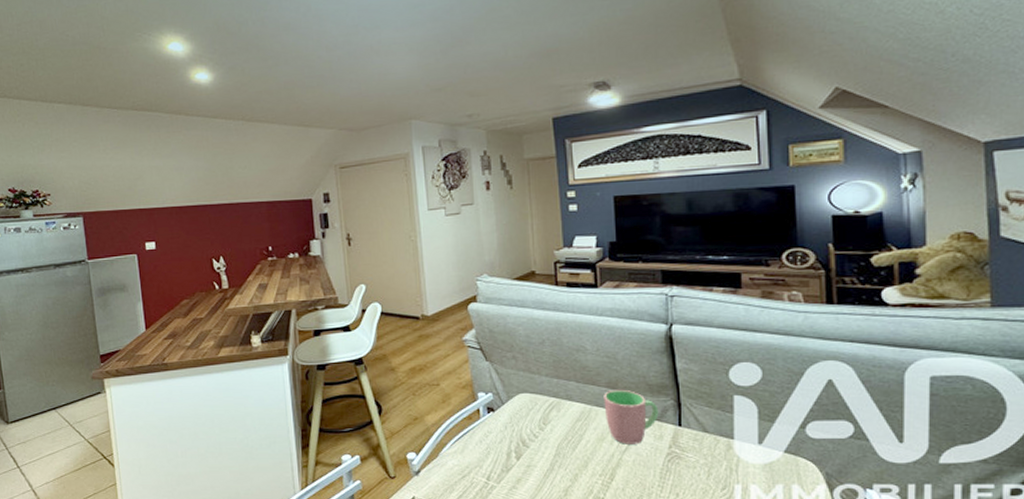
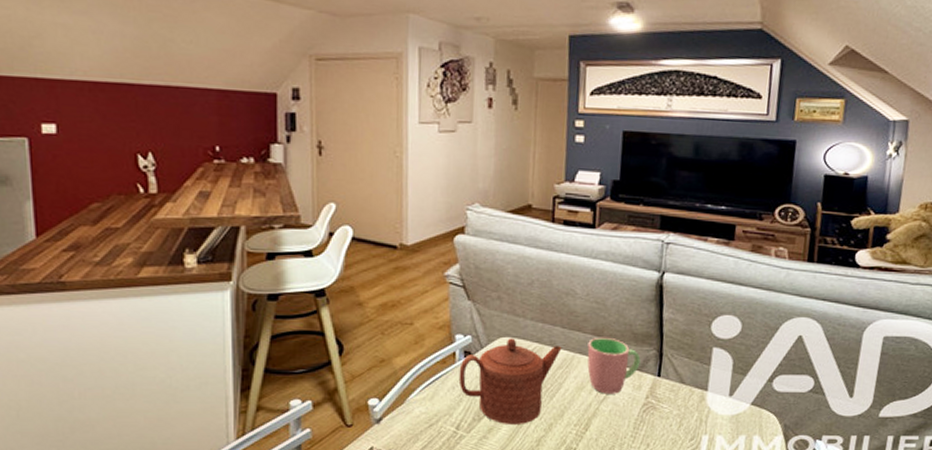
teapot: none [484,394,579,475] -> present [458,338,562,424]

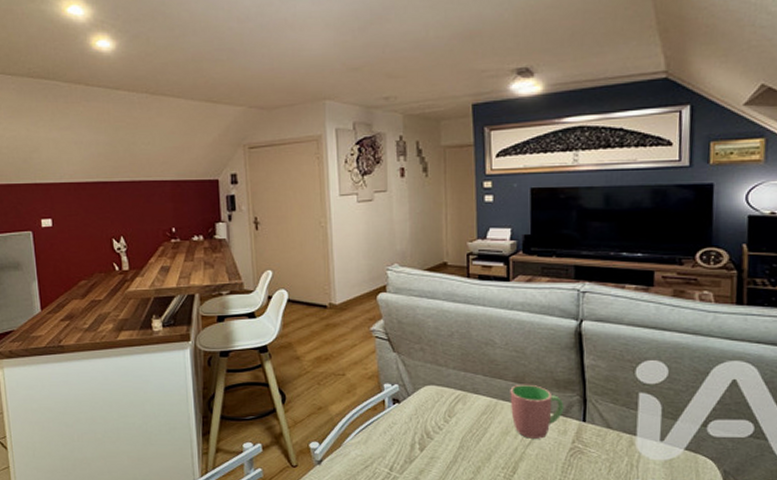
teapot: present [458,338,562,424] -> none [389,386,485,467]

